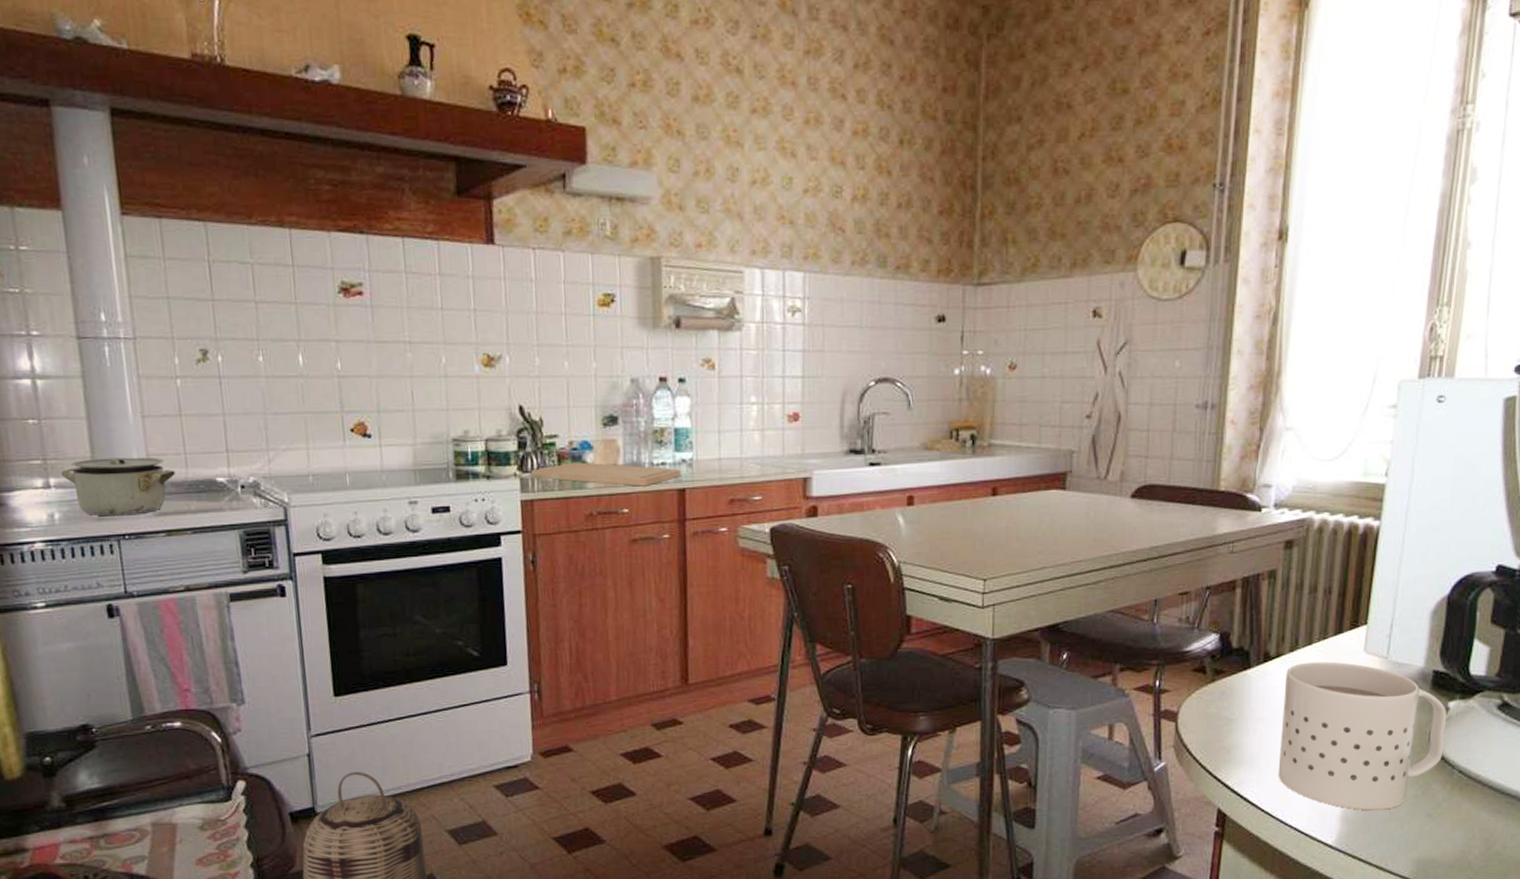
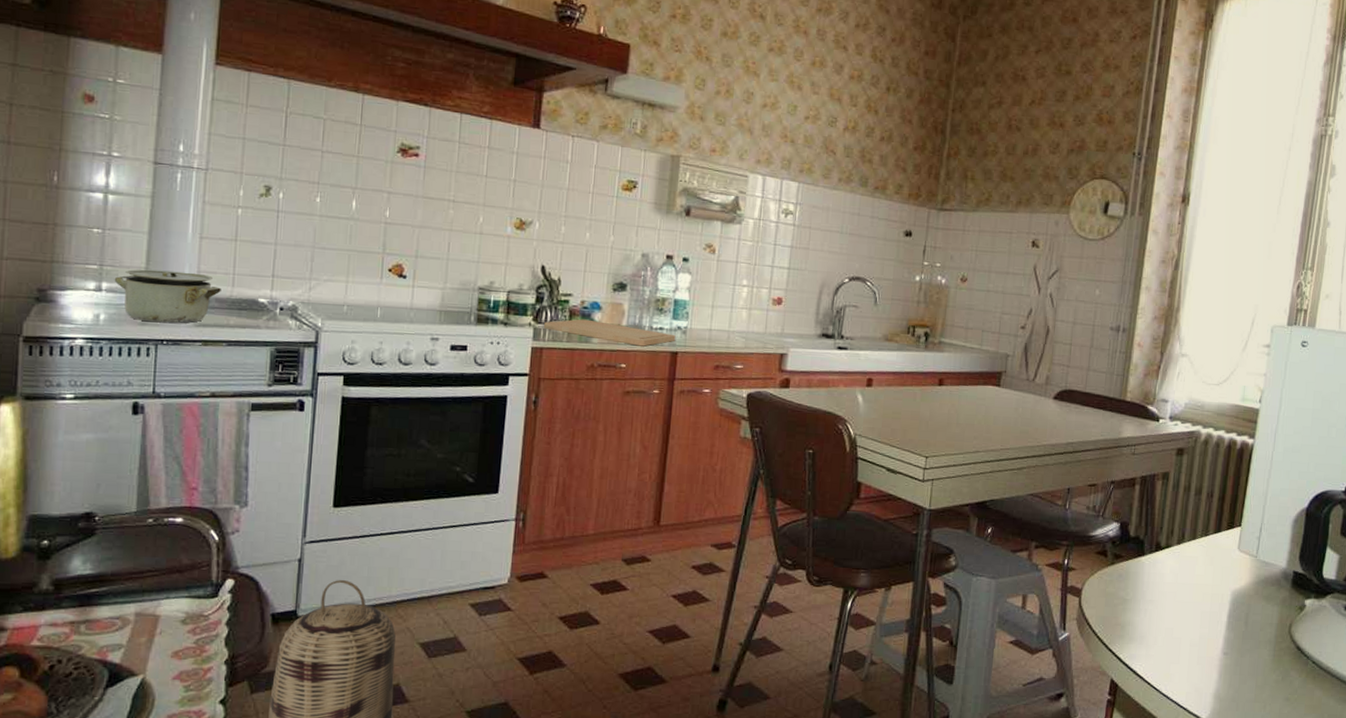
mug: present [1278,661,1447,811] -> none [1163,555,1304,692]

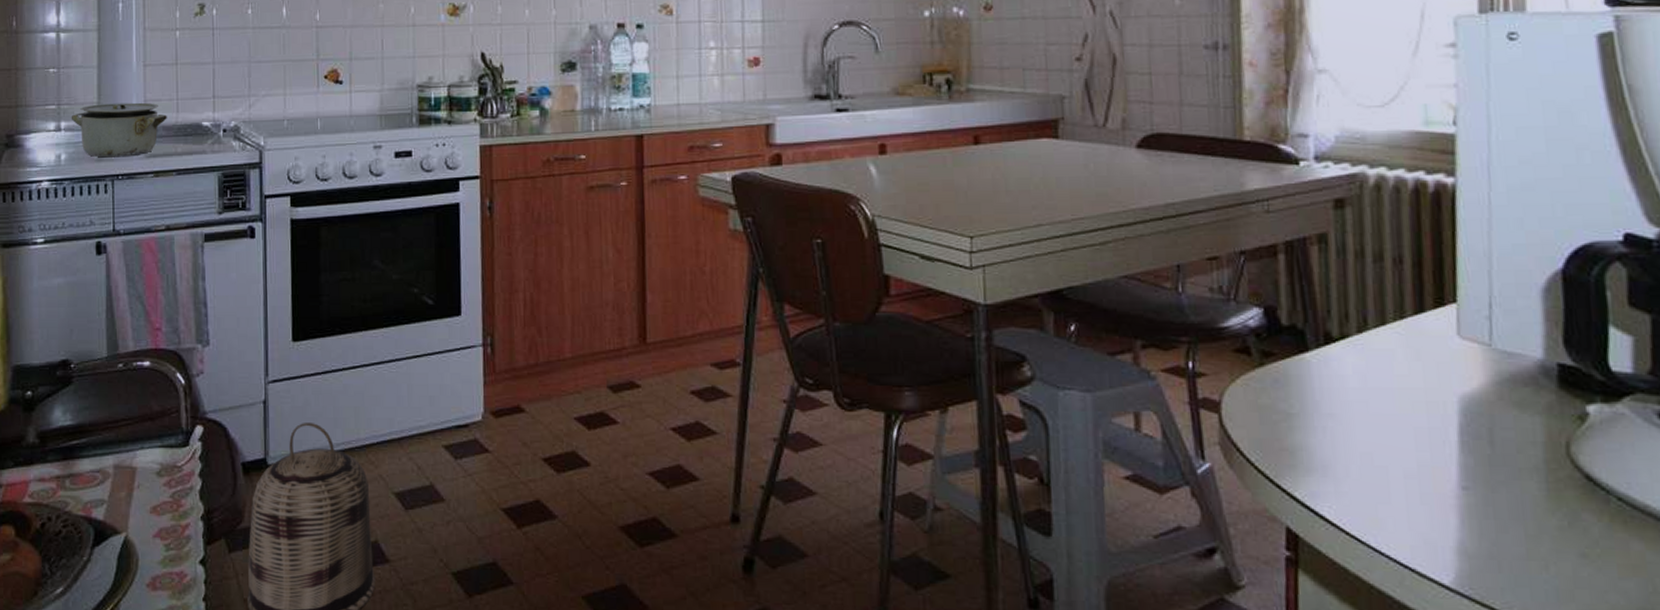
cutting board: present [543,319,676,347] -> none [490,107,639,133]

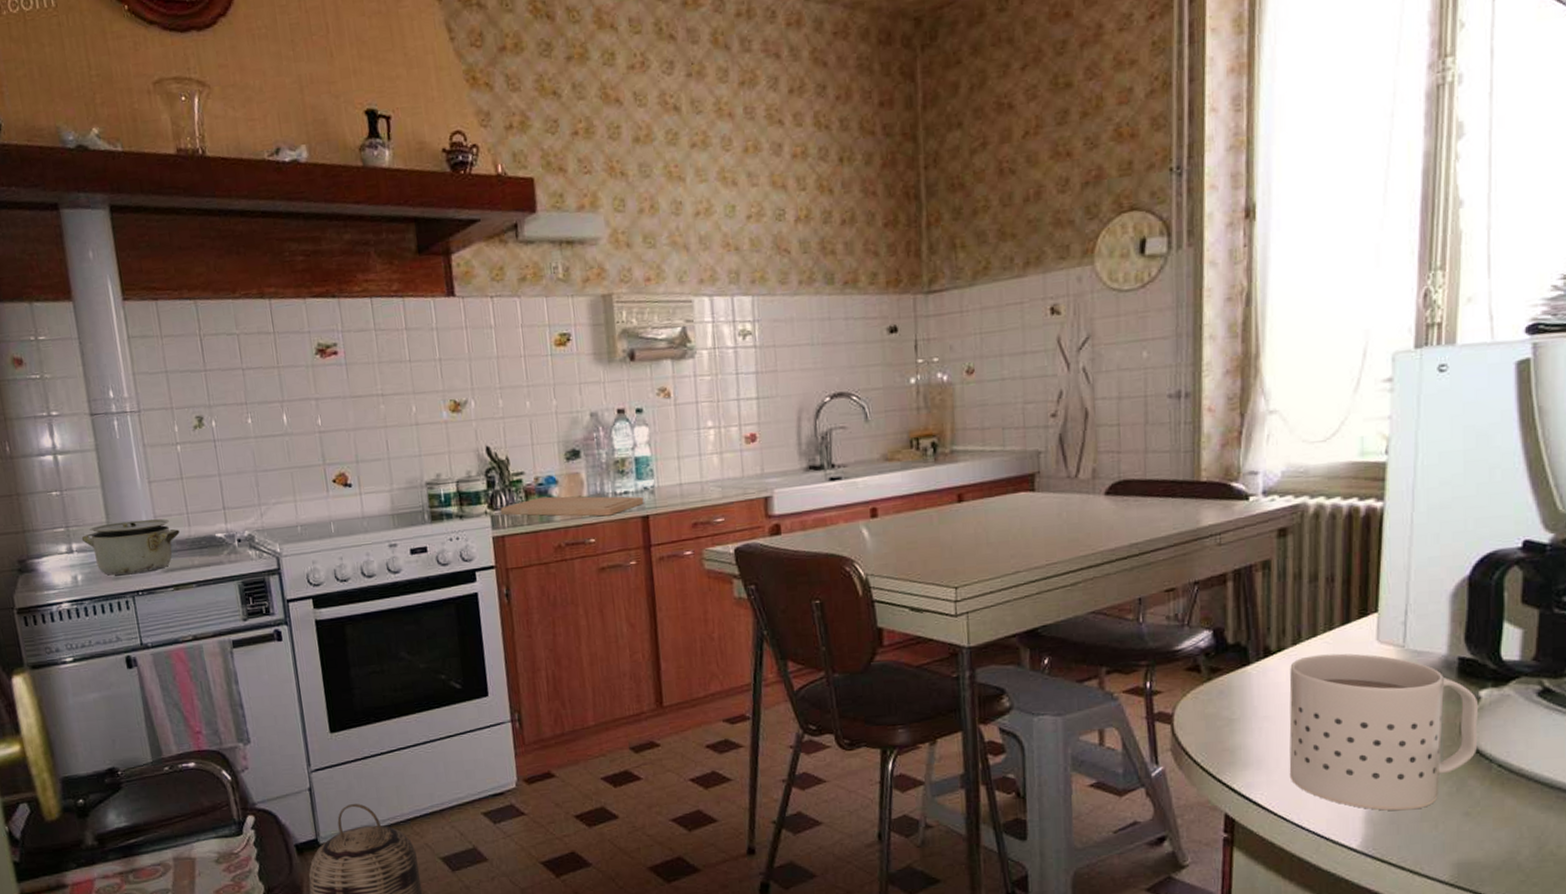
cutting board: none [490,107,639,133] -> present [500,496,644,517]
mug: none [1356,347,1591,544] -> present [1289,653,1479,811]

